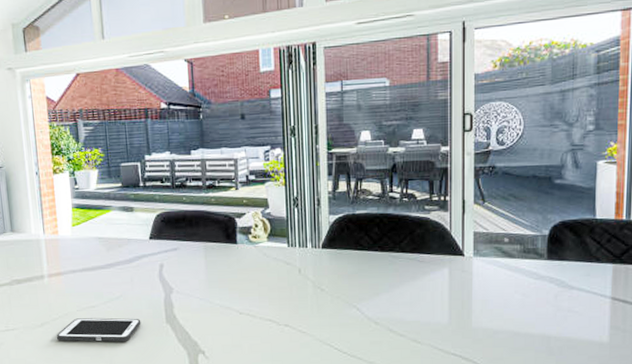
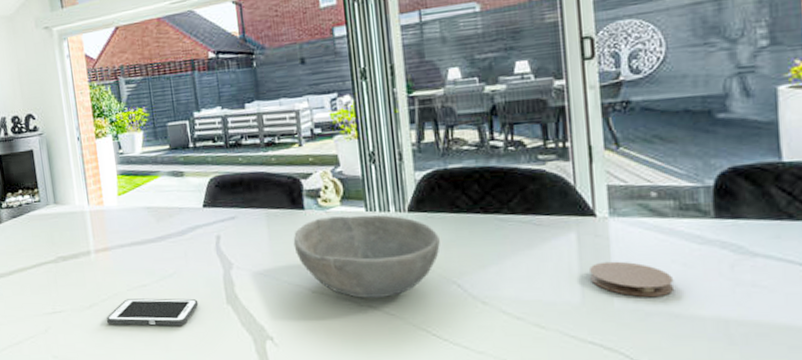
bowl: none [226,250,345,319] -> present [293,215,440,298]
coaster: none [456,291,516,319] -> present [590,261,675,297]

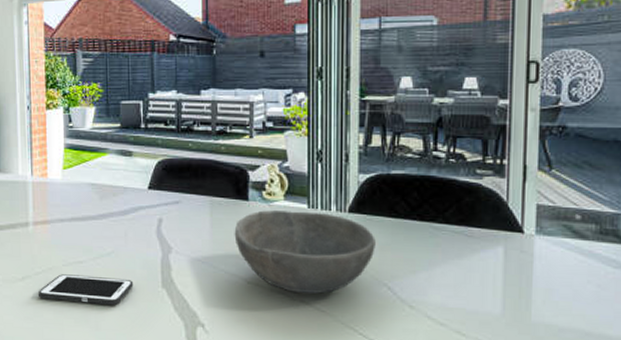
coaster: present [590,261,675,297] -> none [512,277,588,314]

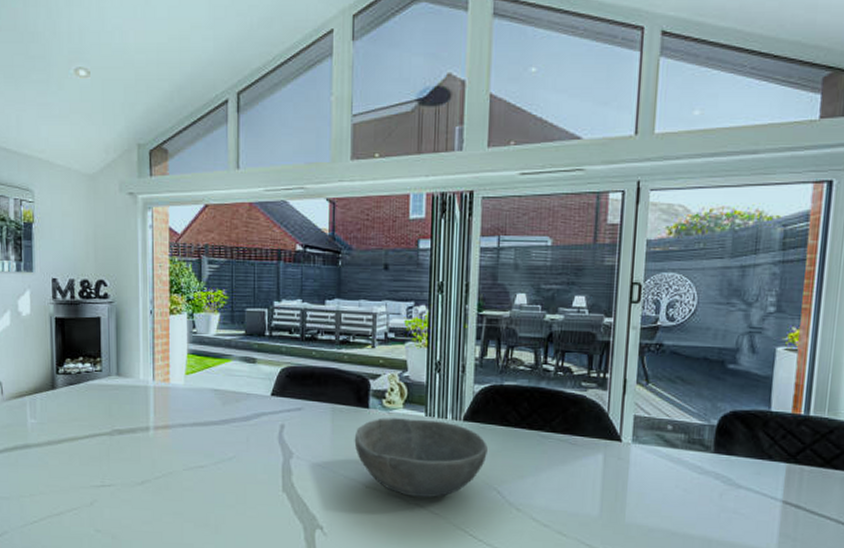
cell phone: present [39,274,134,305] -> none [158,478,254,509]

